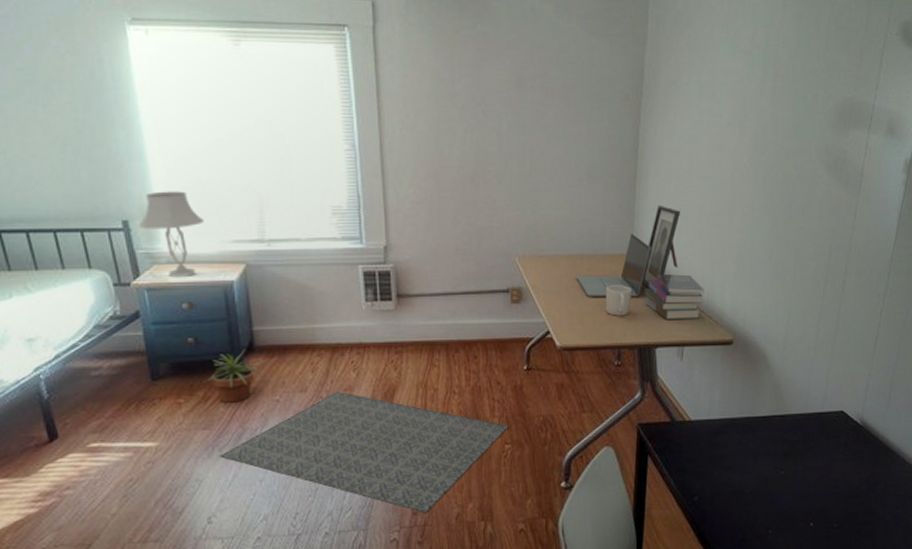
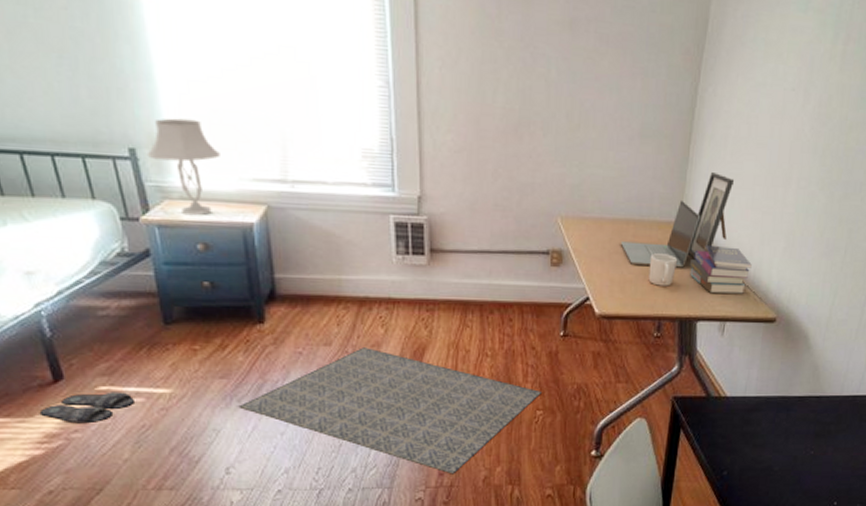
slippers: none [35,447,123,481] -> present [39,392,134,424]
potted plant: present [203,349,263,403] -> none [220,297,286,353]

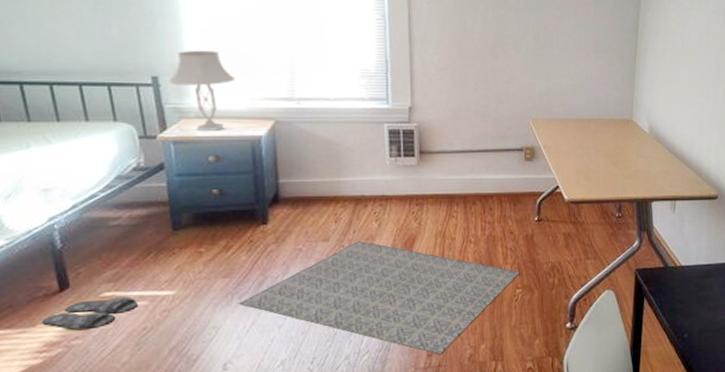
laptop: present [621,199,700,268] -> none [584,101,648,157]
mug: present [648,253,678,286] -> none [608,146,632,173]
picture frame: present [687,173,735,258] -> none [639,78,674,149]
books: present [689,244,752,294] -> none [642,136,694,178]

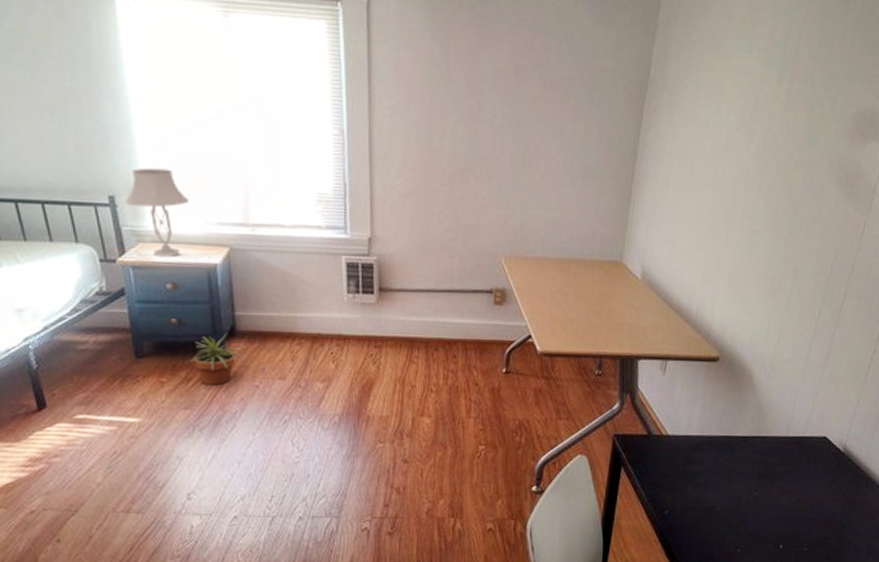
slippers: present [41,296,138,331] -> none [24,420,107,450]
potted plant: none [226,200,288,252] -> present [185,333,244,385]
area rug: present [239,241,520,355] -> none [200,382,484,506]

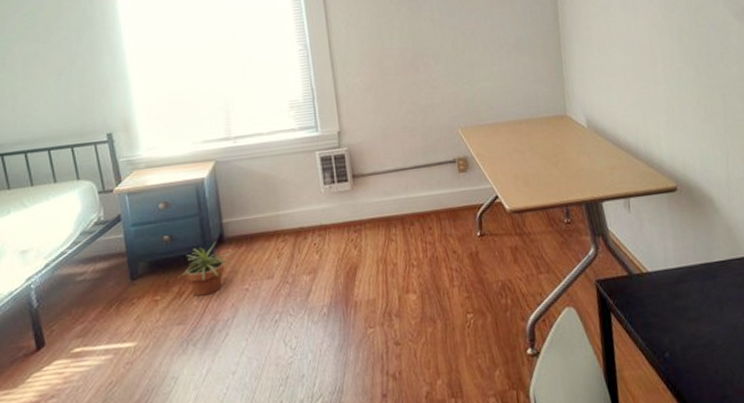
table lamp: present [124,167,189,258] -> none [120,102,177,181]

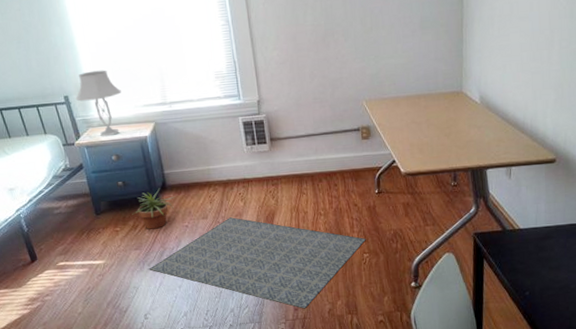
table lamp: none [120,102,177,181] -> present [75,70,121,137]
area rug: none [194,275,469,394] -> present [149,217,366,309]

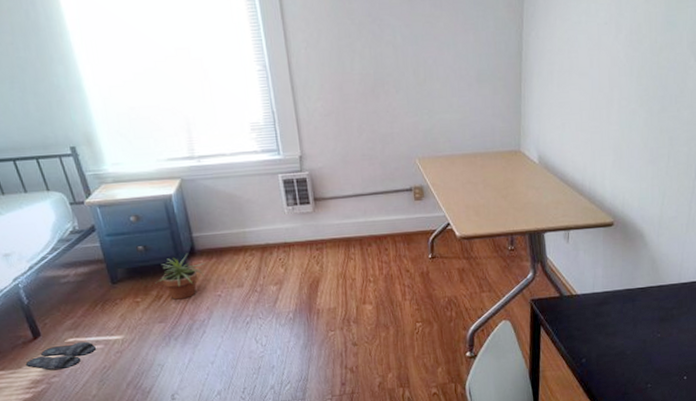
slippers: none [24,265,82,290] -> present [25,341,96,371]
table lamp: present [75,70,121,137] -> none [84,117,140,195]
area rug: present [149,217,366,309] -> none [176,285,419,383]

